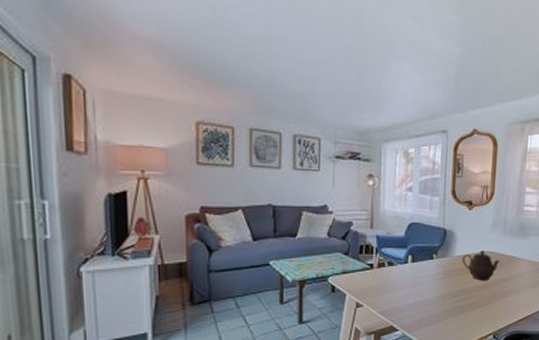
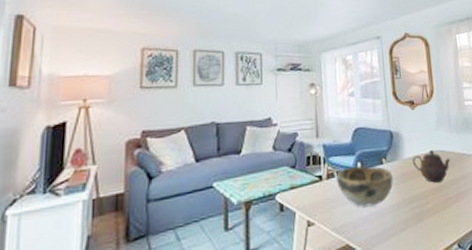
decorative bowl: none [387,258,441,296] -> present [337,165,393,207]

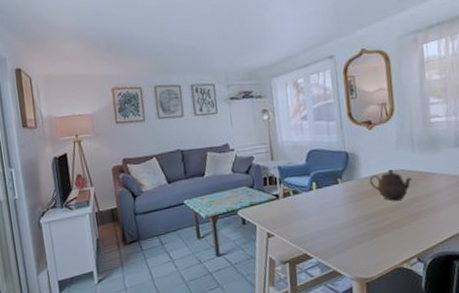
decorative bowl: present [337,165,393,207] -> none [292,185,349,222]

